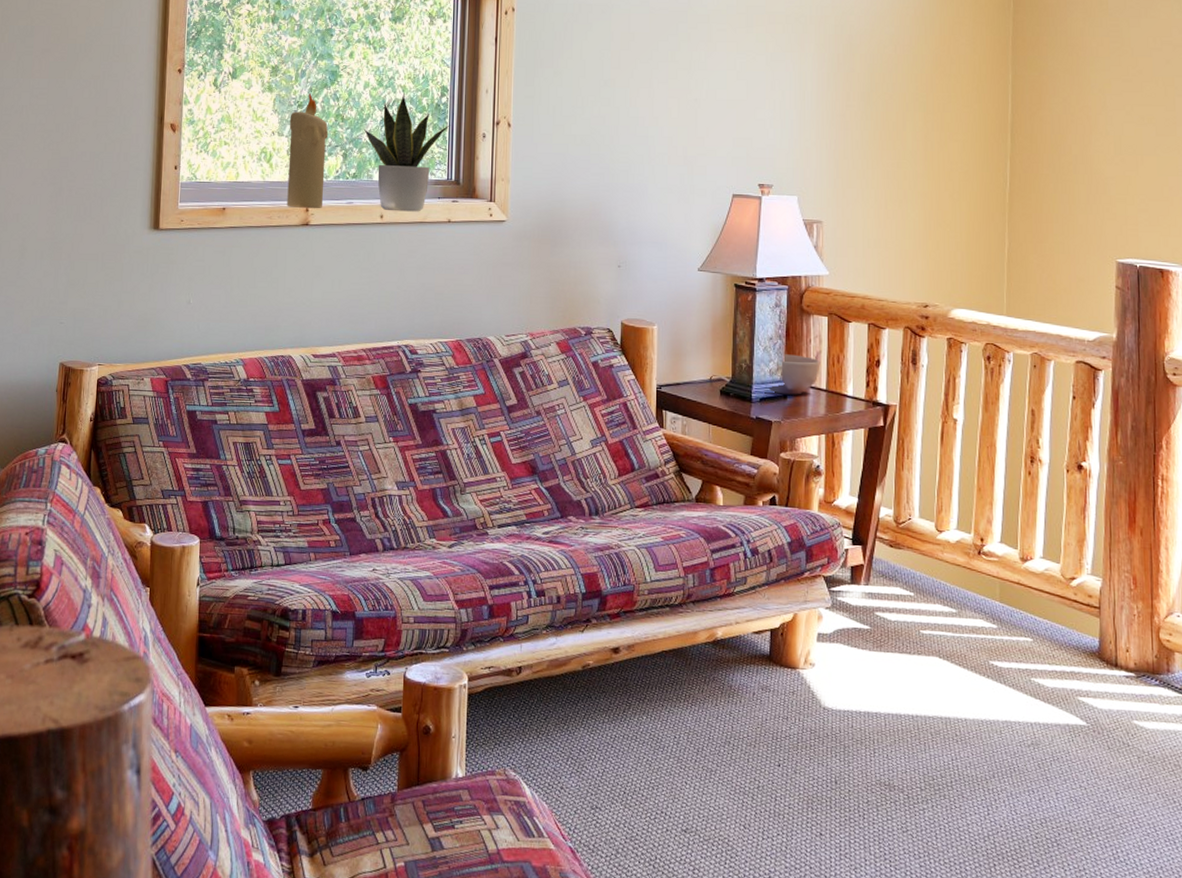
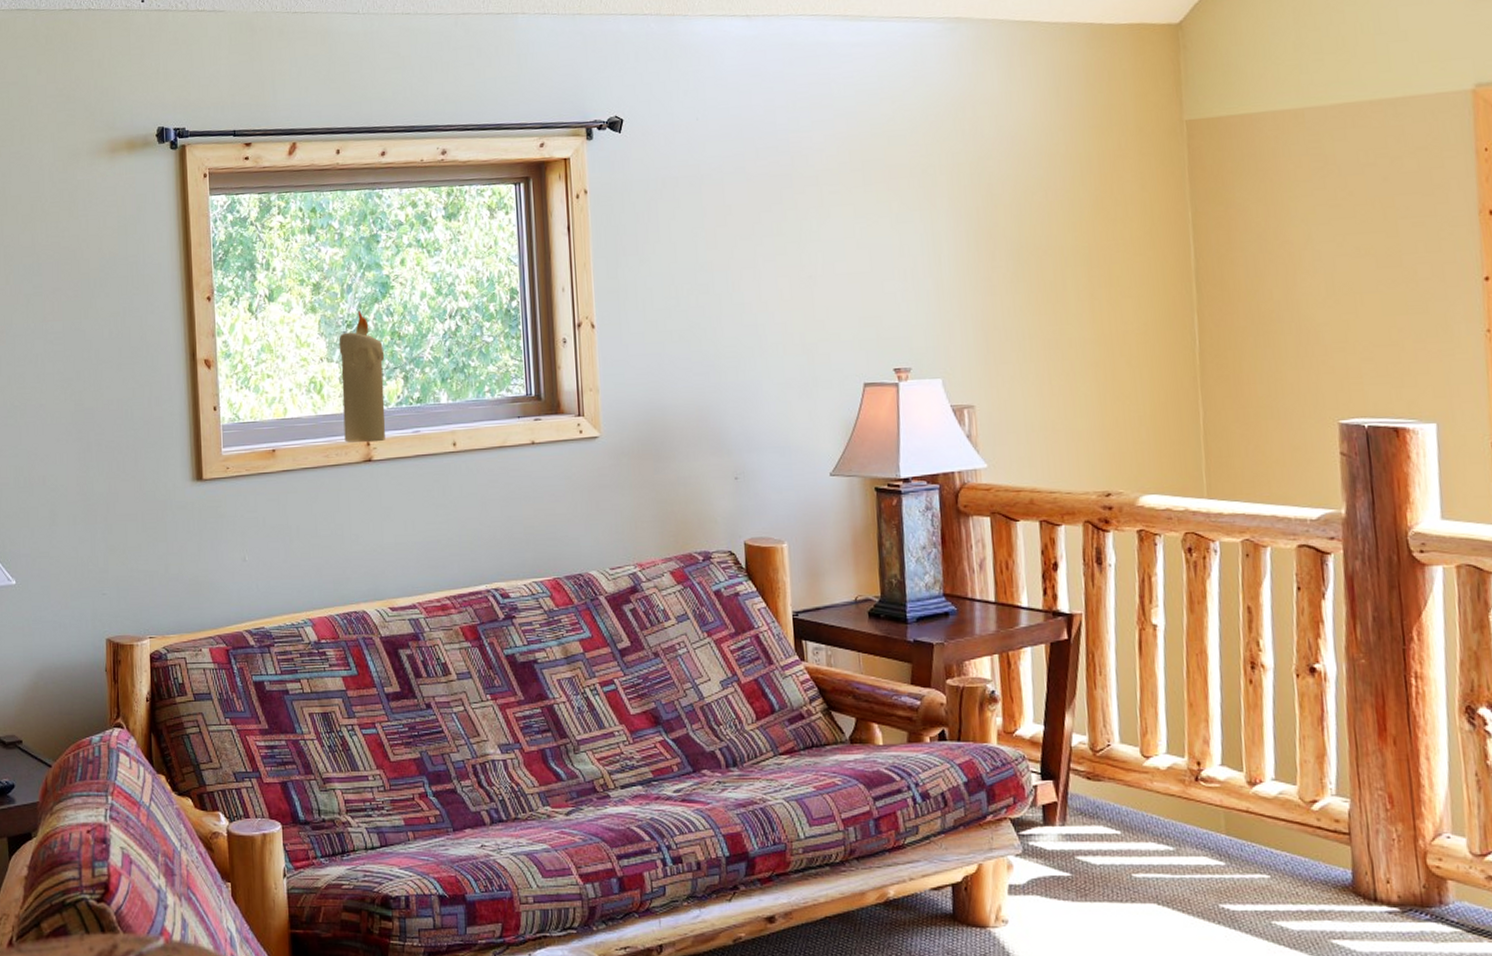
potted plant: present [363,93,451,212] -> none [424,300,525,437]
bowl: present [766,354,820,395] -> none [922,564,986,611]

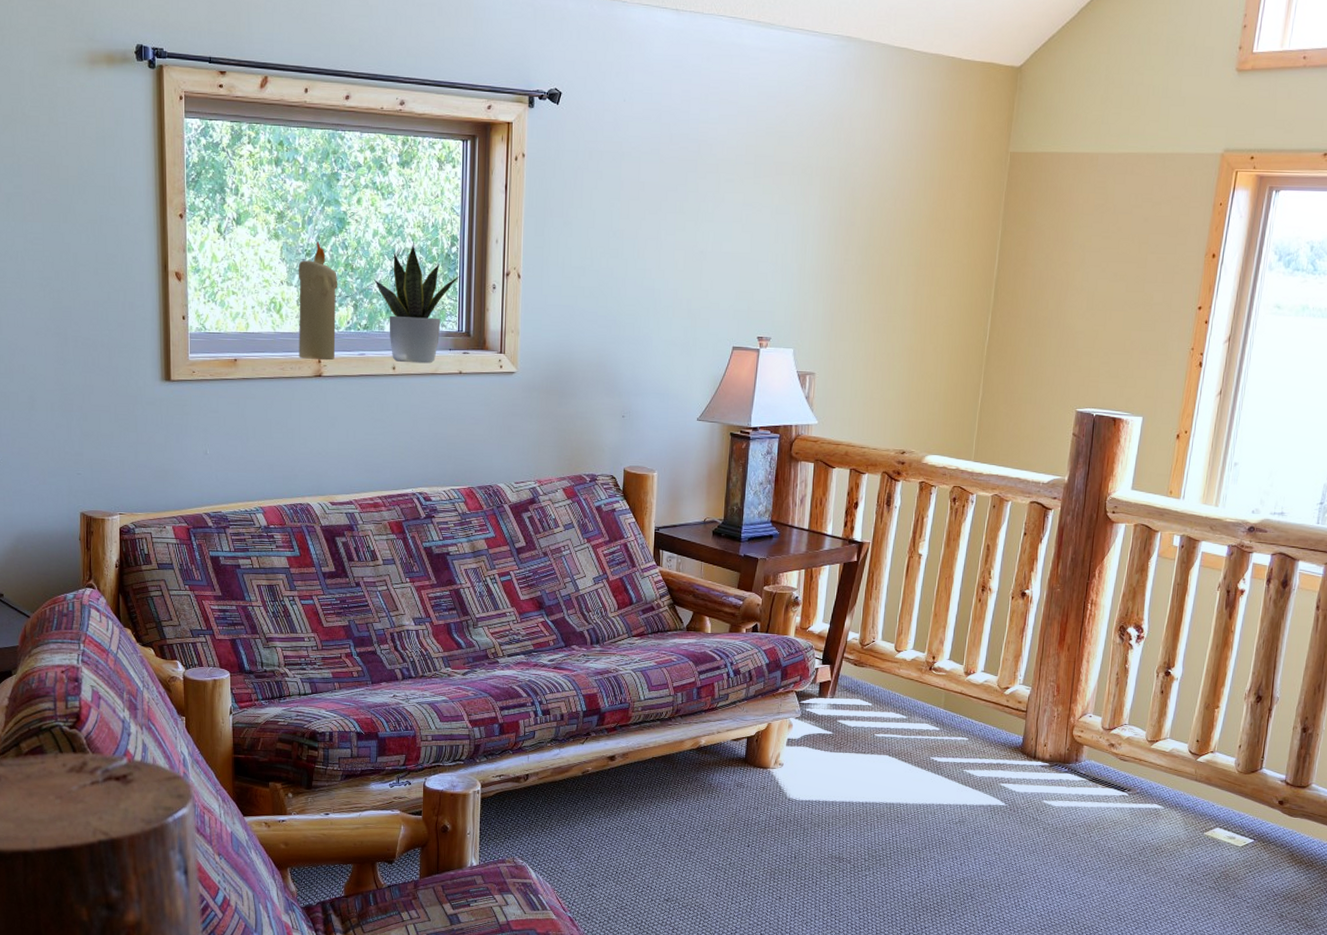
potted plant: none [424,300,525,437] -> present [373,242,461,364]

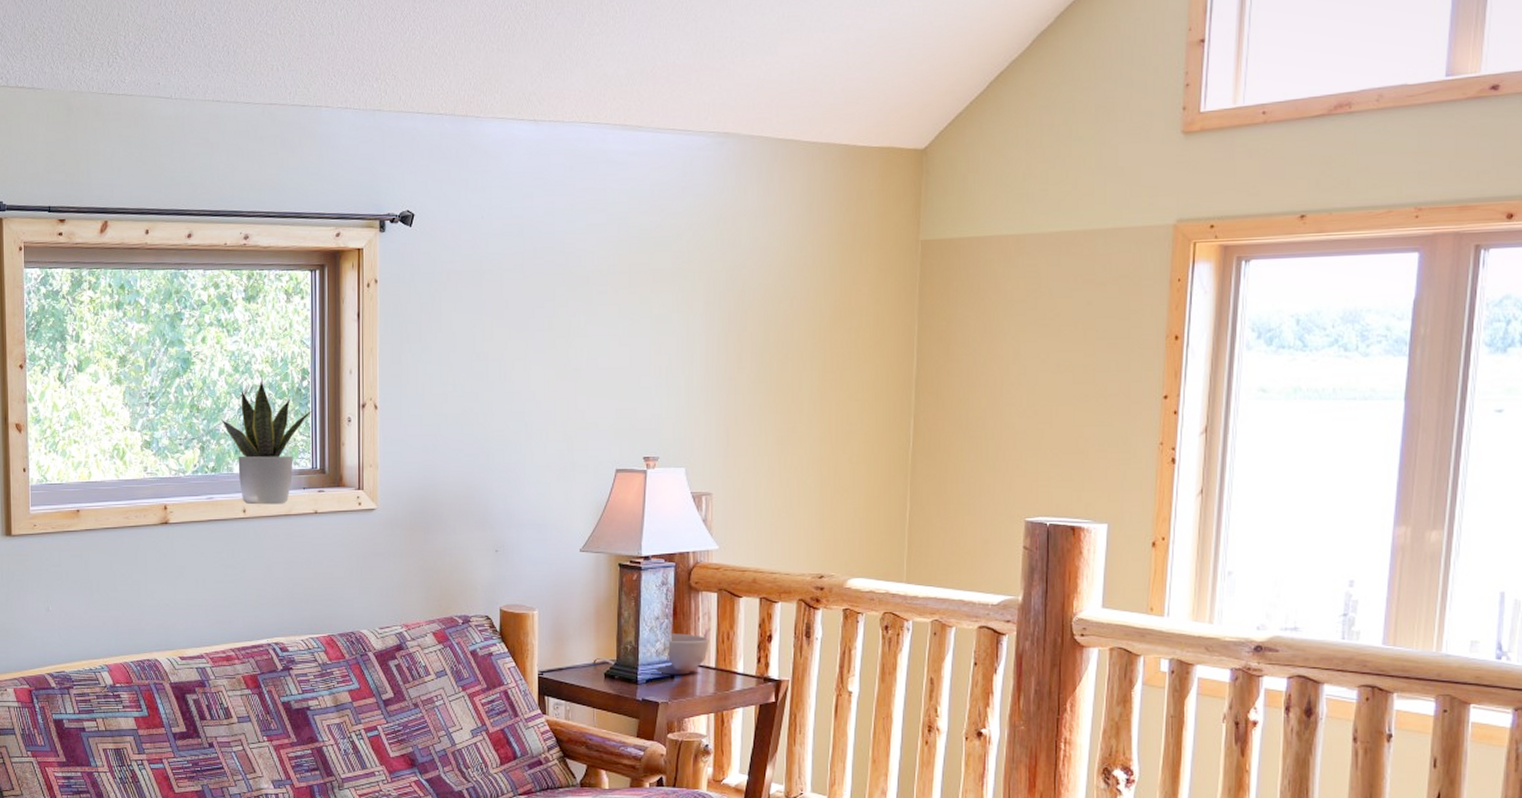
candle: present [298,241,338,361] -> none [141,384,184,507]
bowl: none [754,498,805,535] -> present [652,633,709,675]

